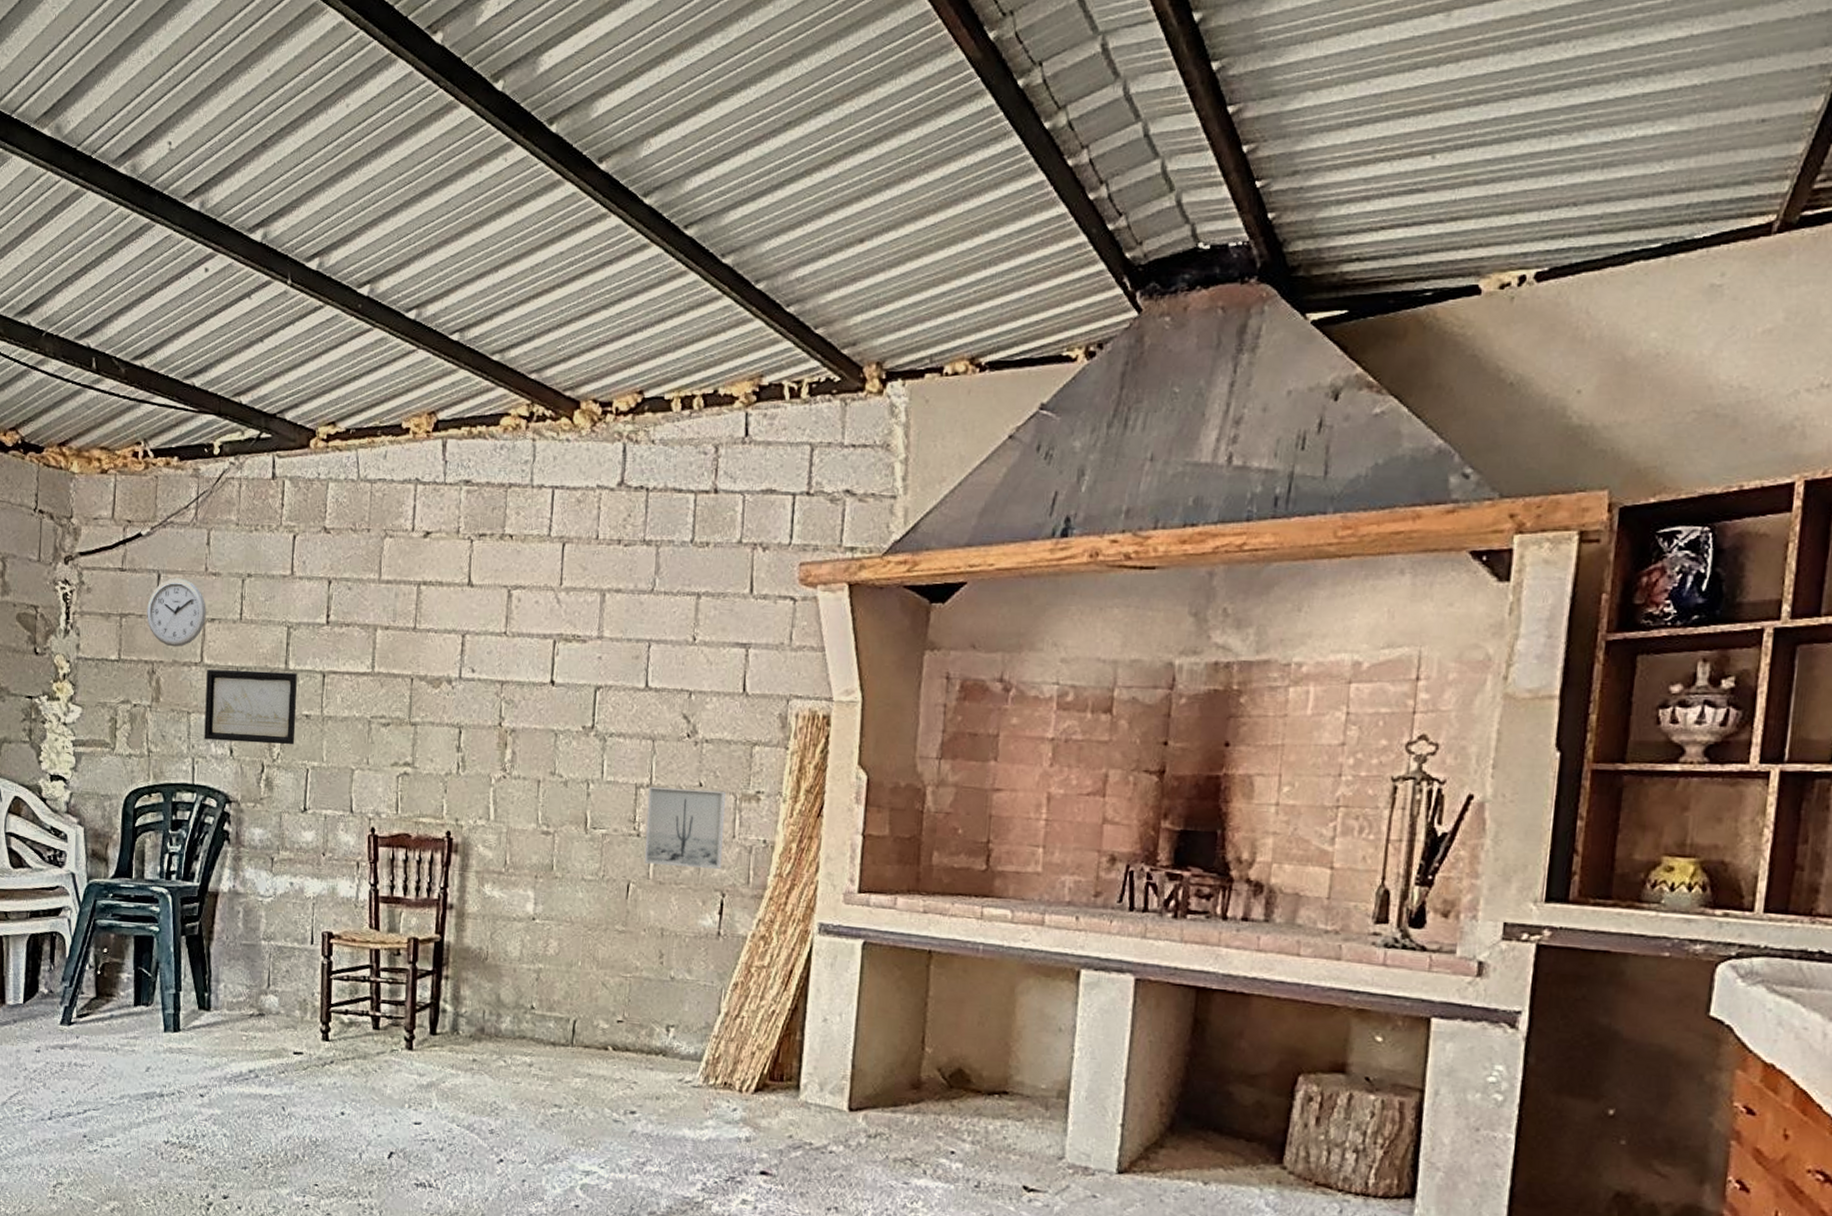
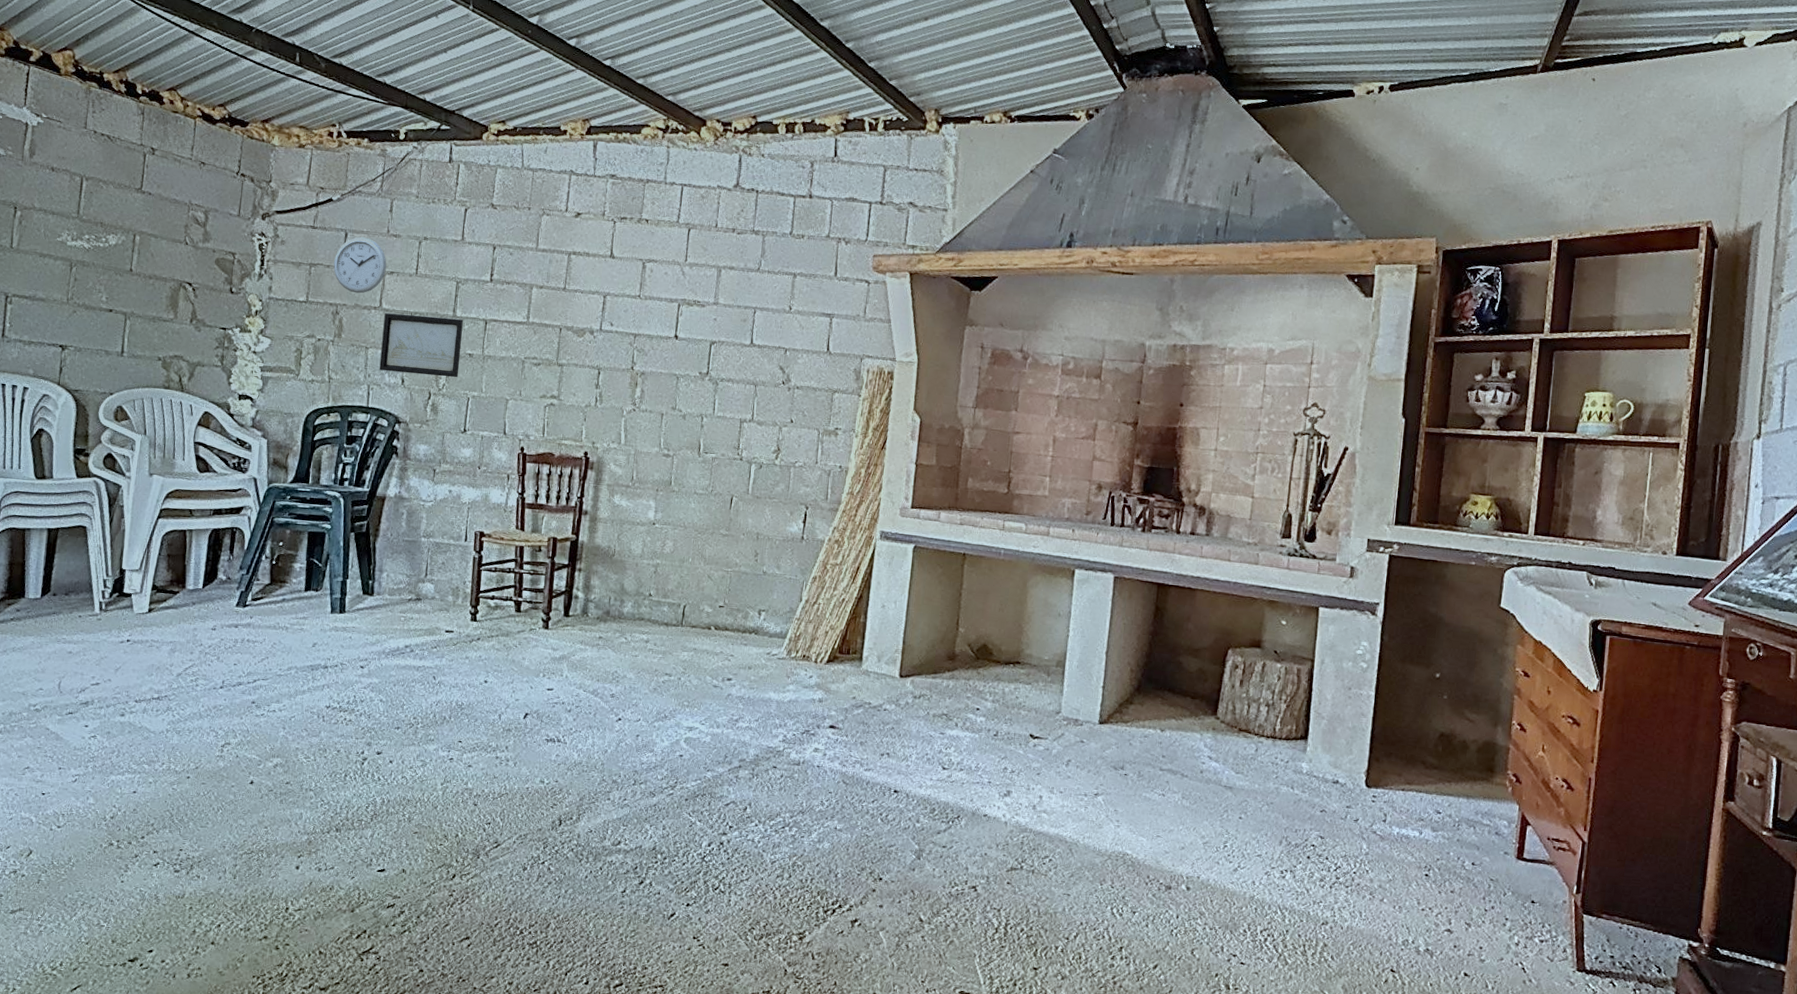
wall art: present [644,786,727,869] -> none [745,421,812,487]

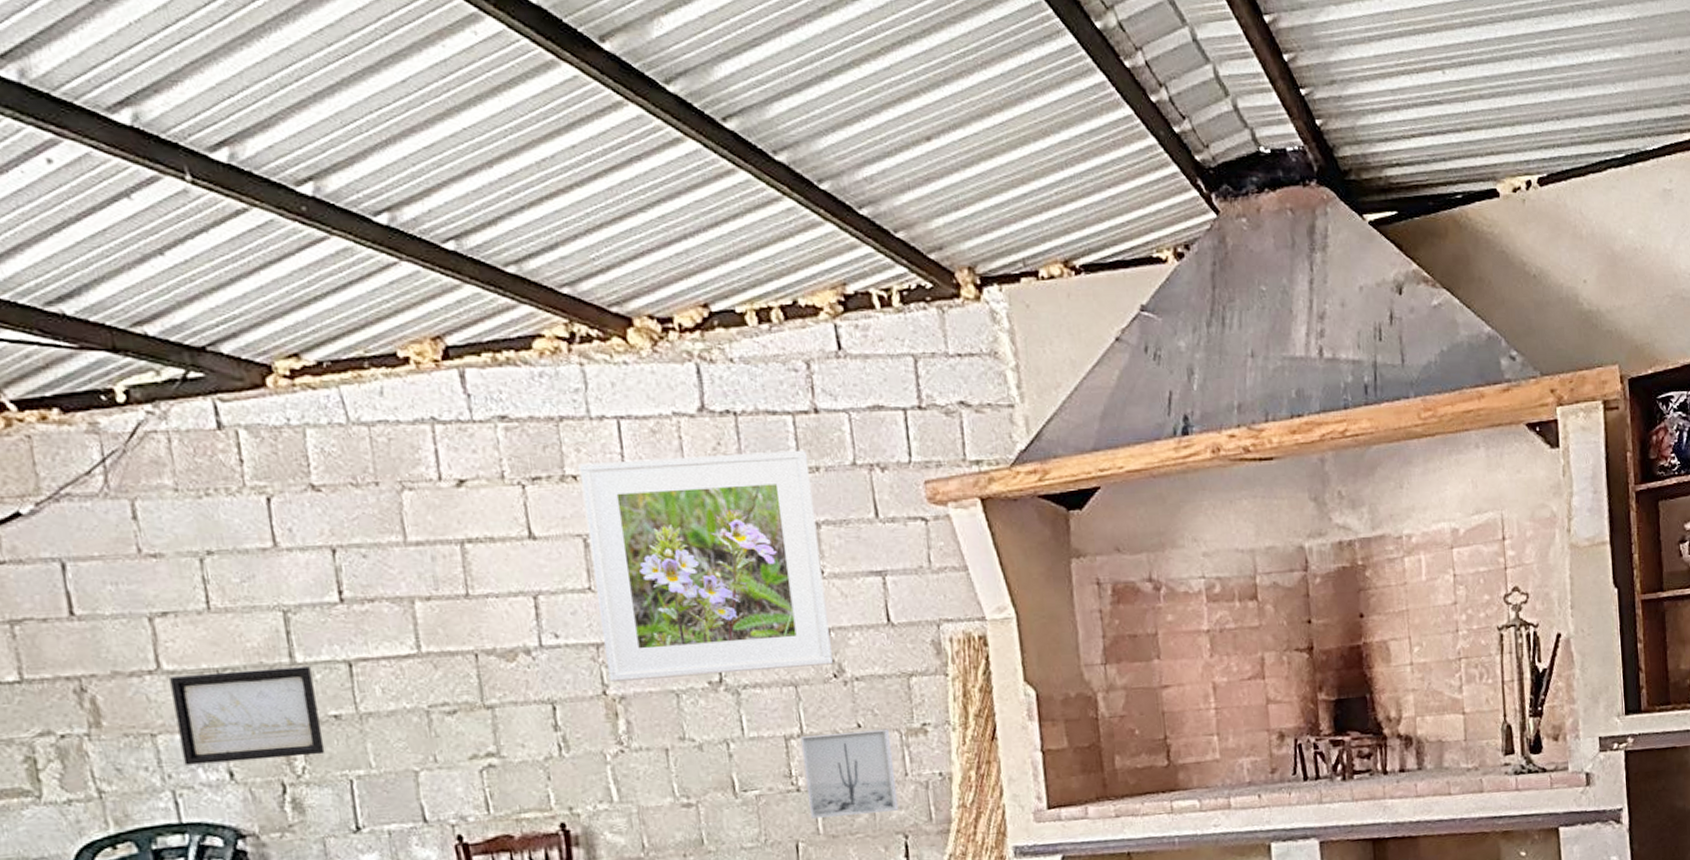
wall clock: present [333,237,387,294] -> none [52,565,154,655]
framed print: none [637,212,799,374] -> present [578,450,833,682]
wall art: none [745,421,812,487] -> present [800,728,899,819]

